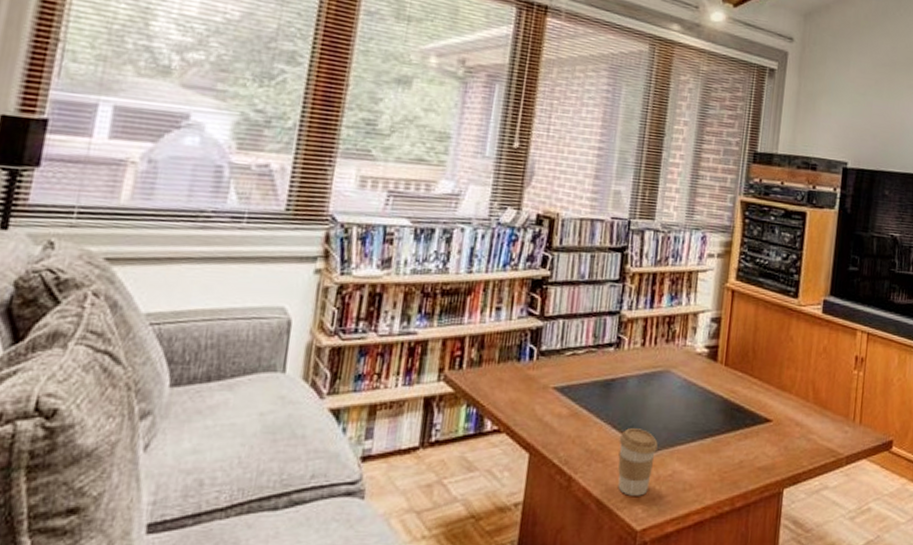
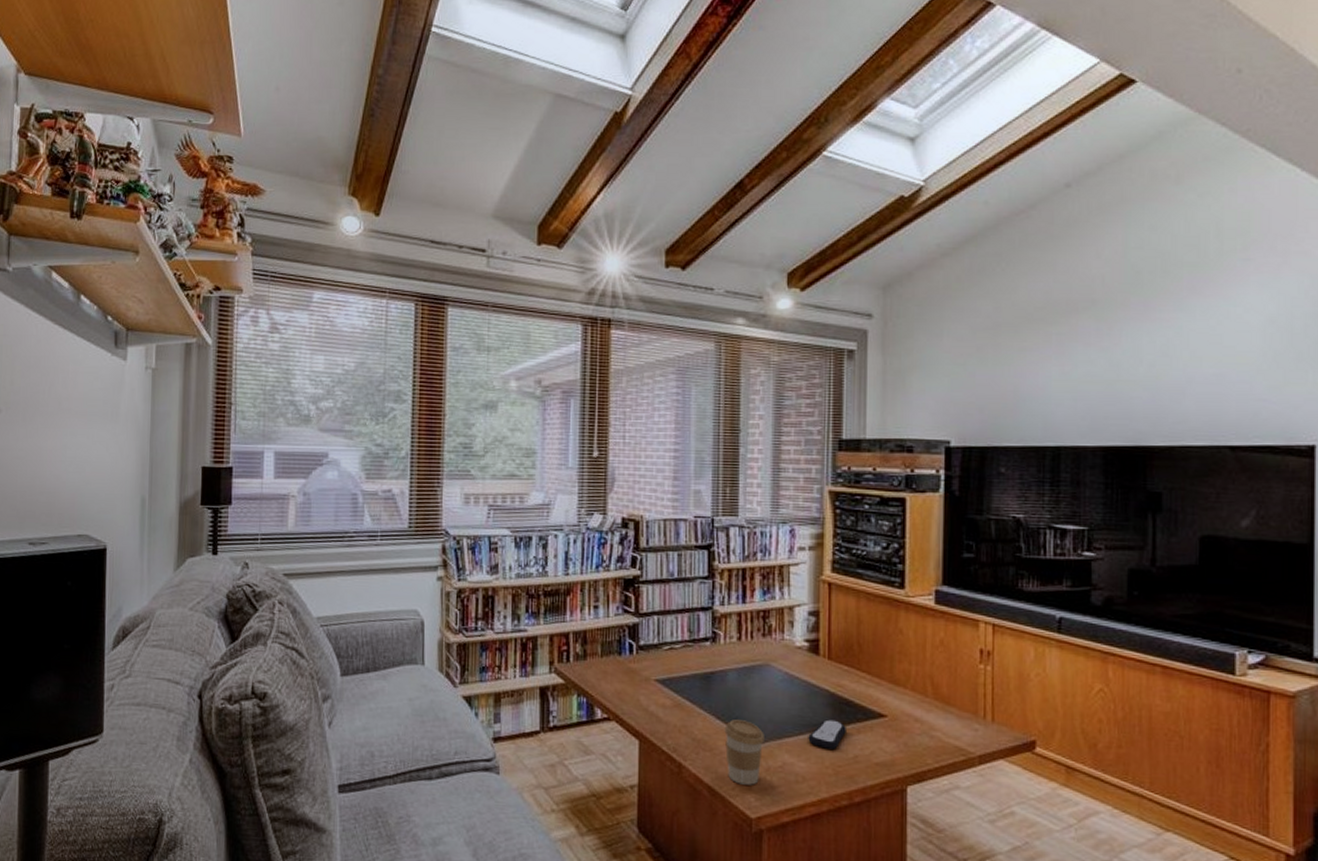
remote control: none [699,425,735,455] -> present [808,719,846,749]

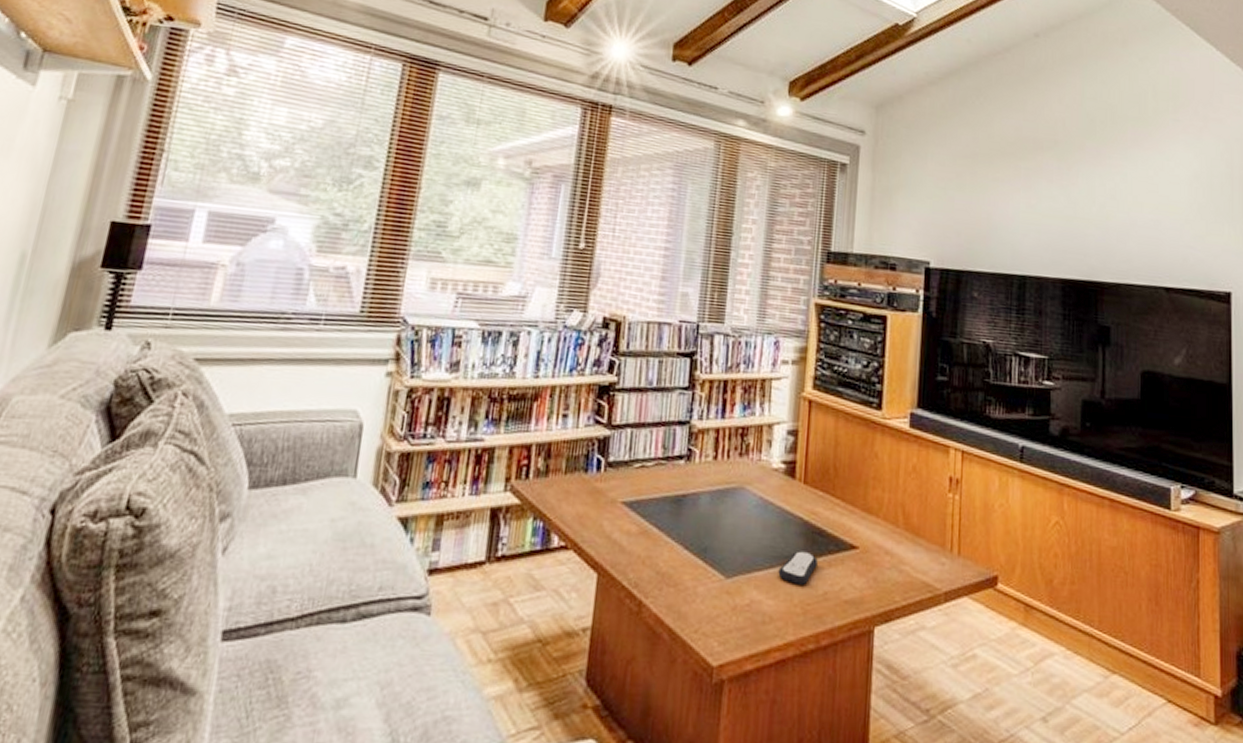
coffee cup: present [724,719,764,785] -> none [691,550,734,627]

